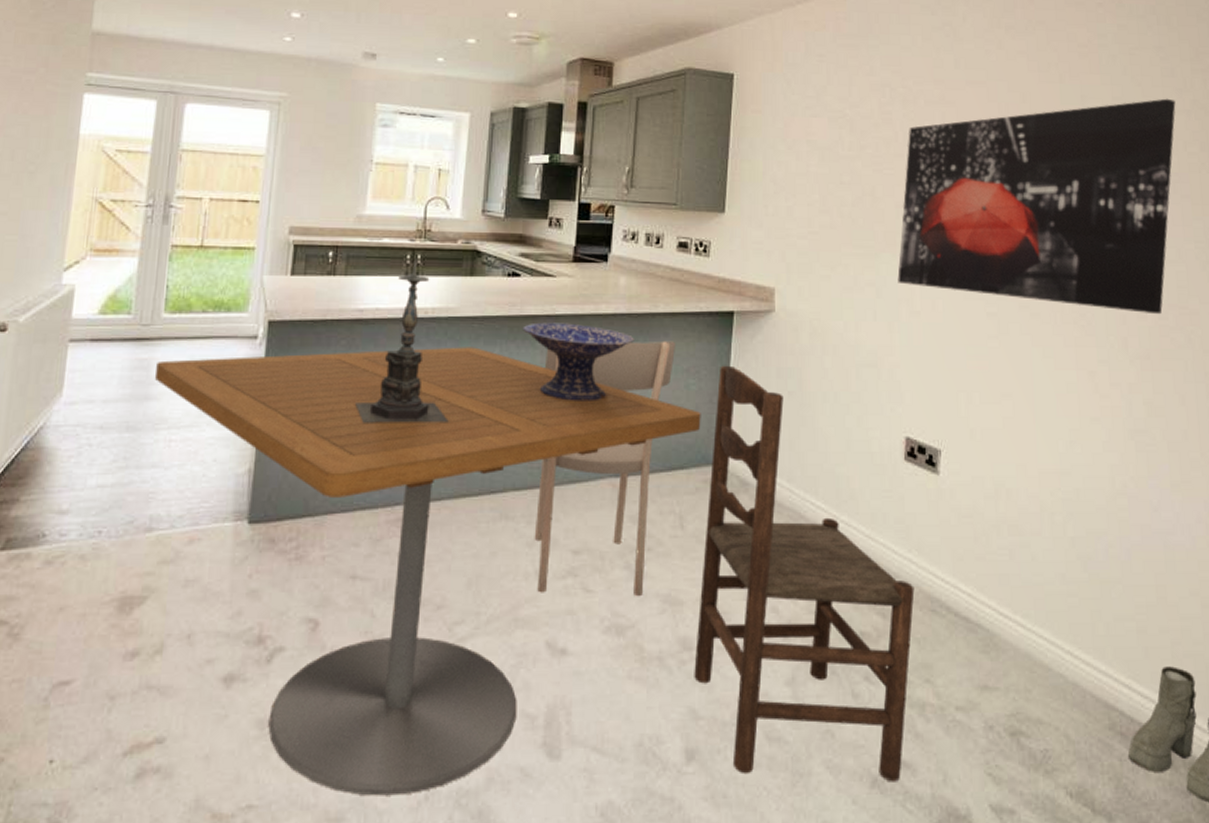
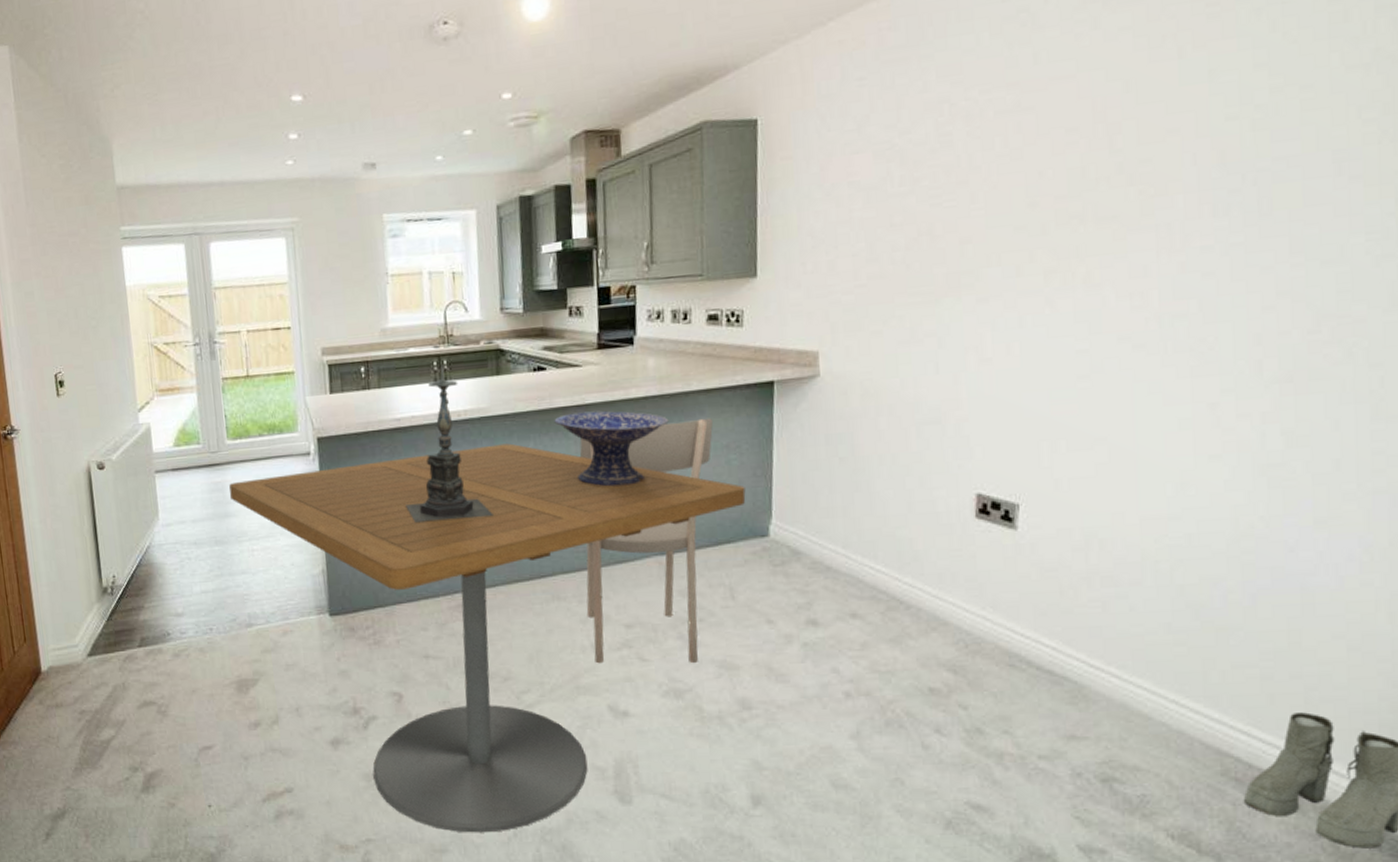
dining chair: present [694,365,915,782] -> none [754,437,990,824]
wall art: present [897,98,1176,315] -> none [963,52,1348,331]

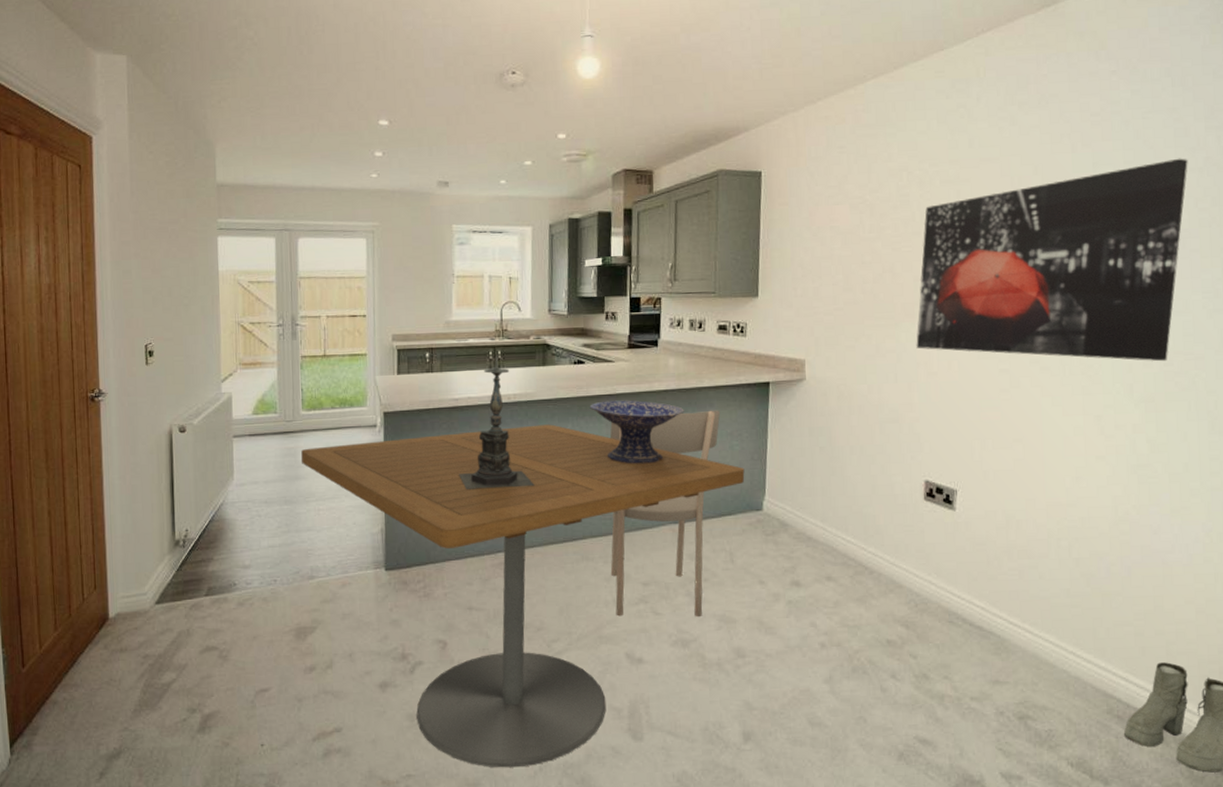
wall art: none [963,52,1348,331] -> present [916,158,1188,362]

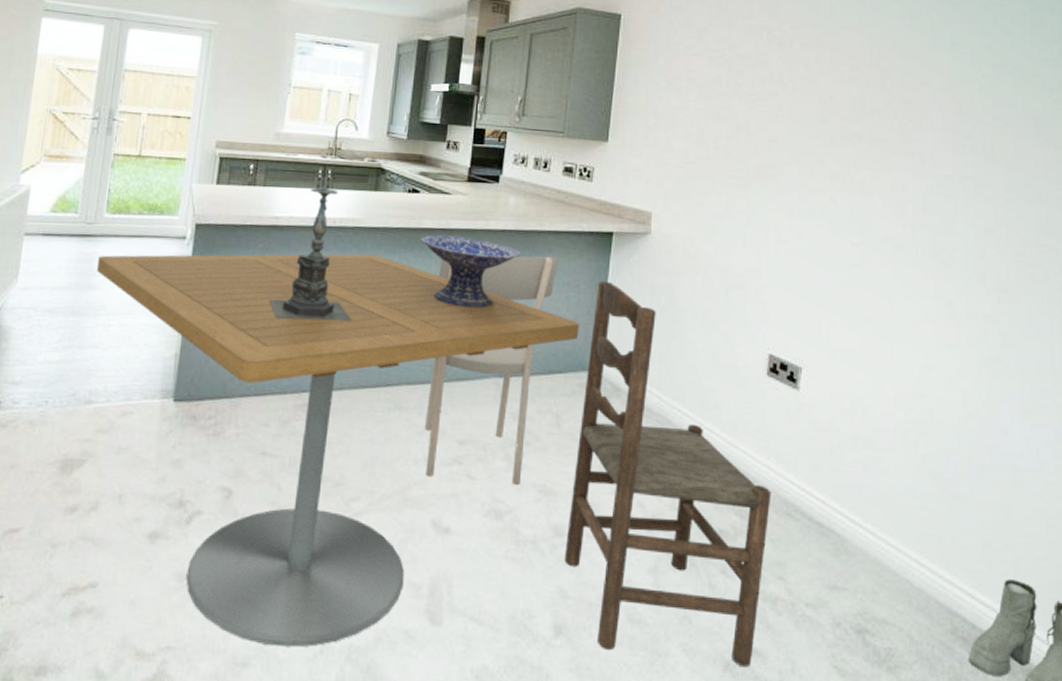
dining chair: none [747,428,934,756] -> present [564,280,772,668]
wall art: present [916,158,1188,362] -> none [767,47,1044,251]

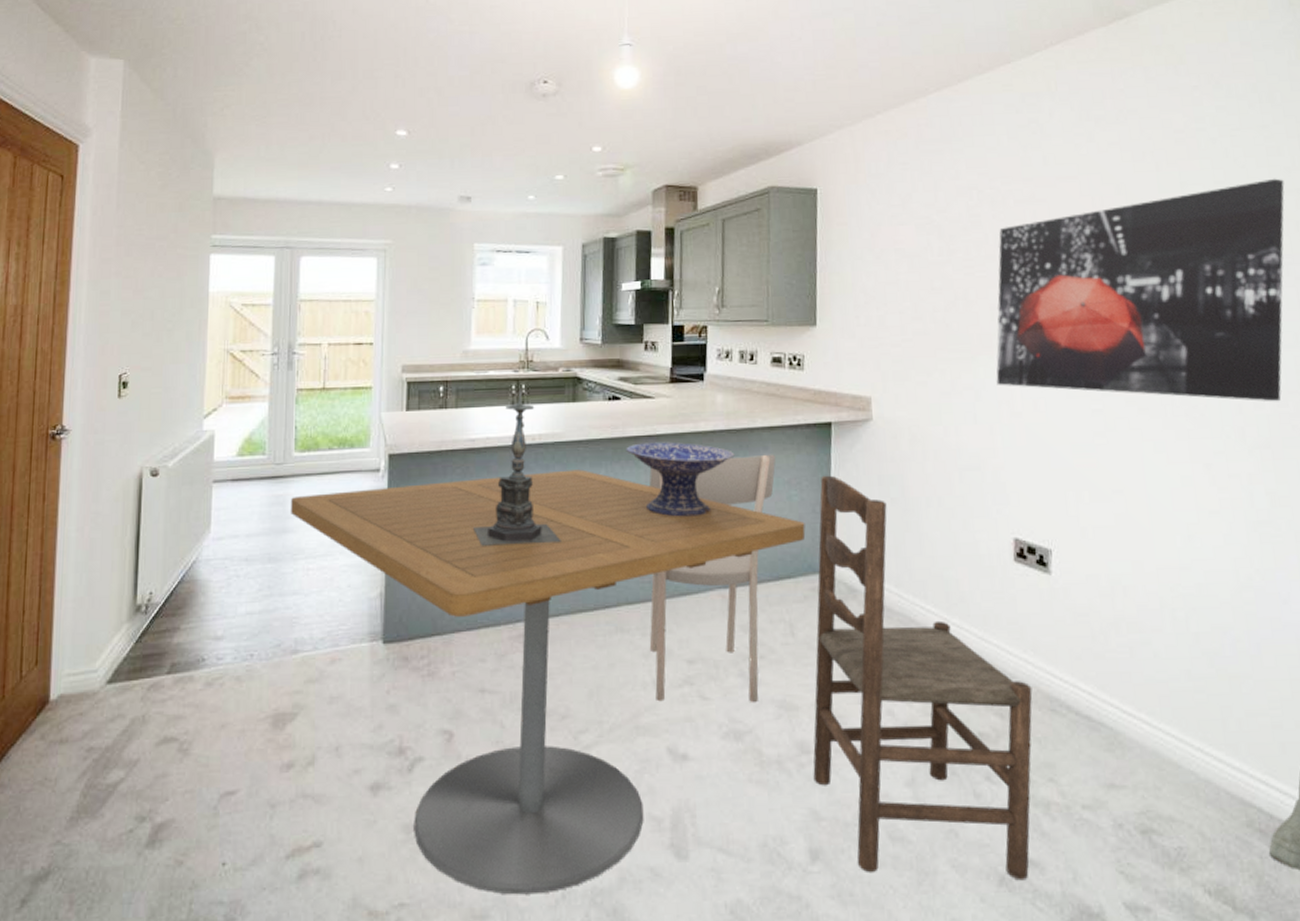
wall art: none [767,47,1044,251] -> present [996,178,1285,402]

